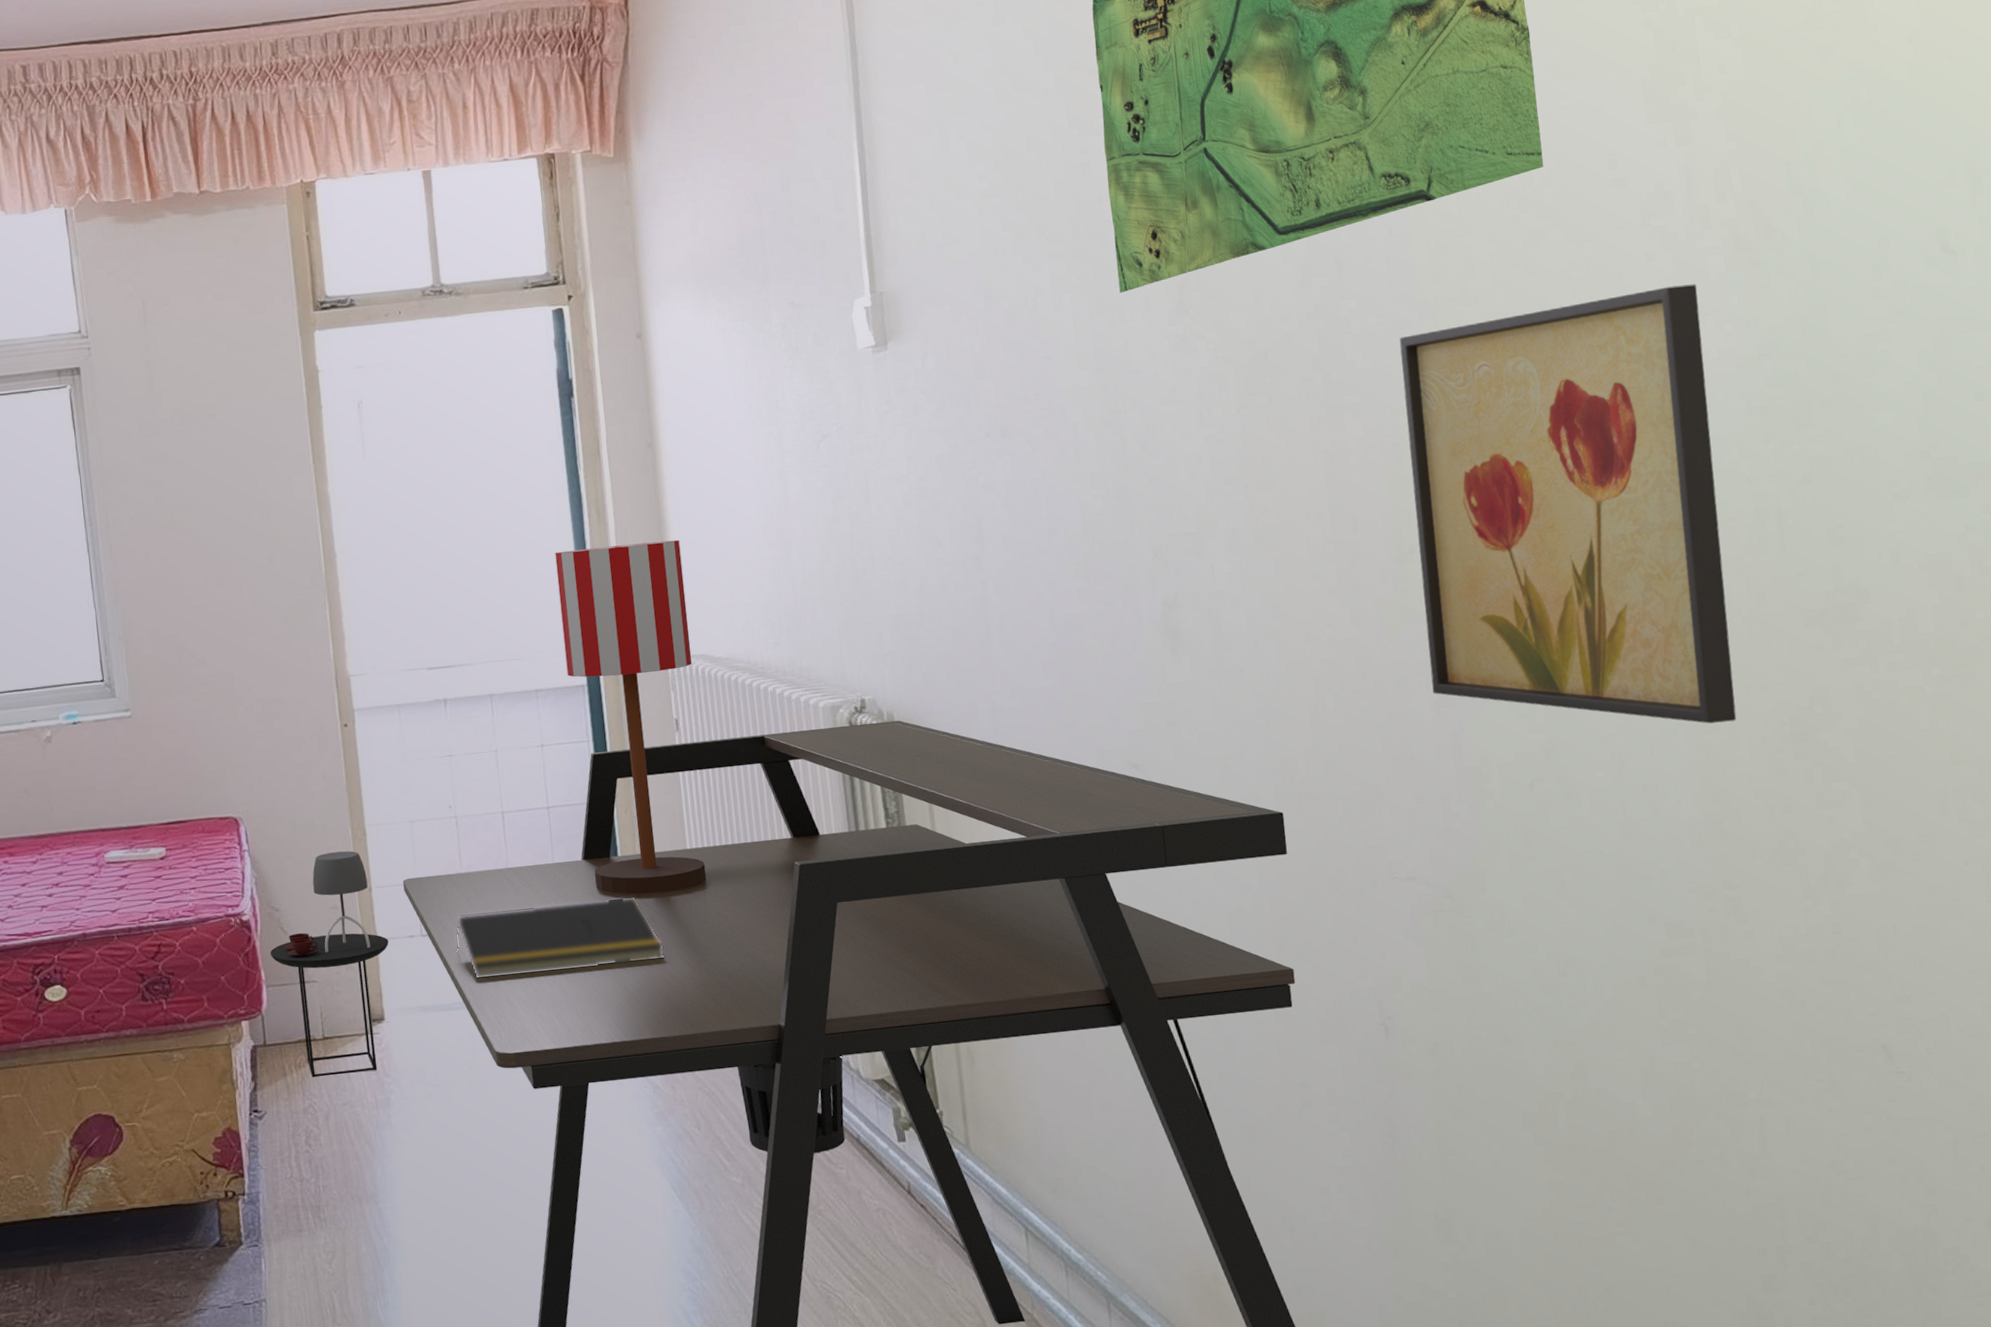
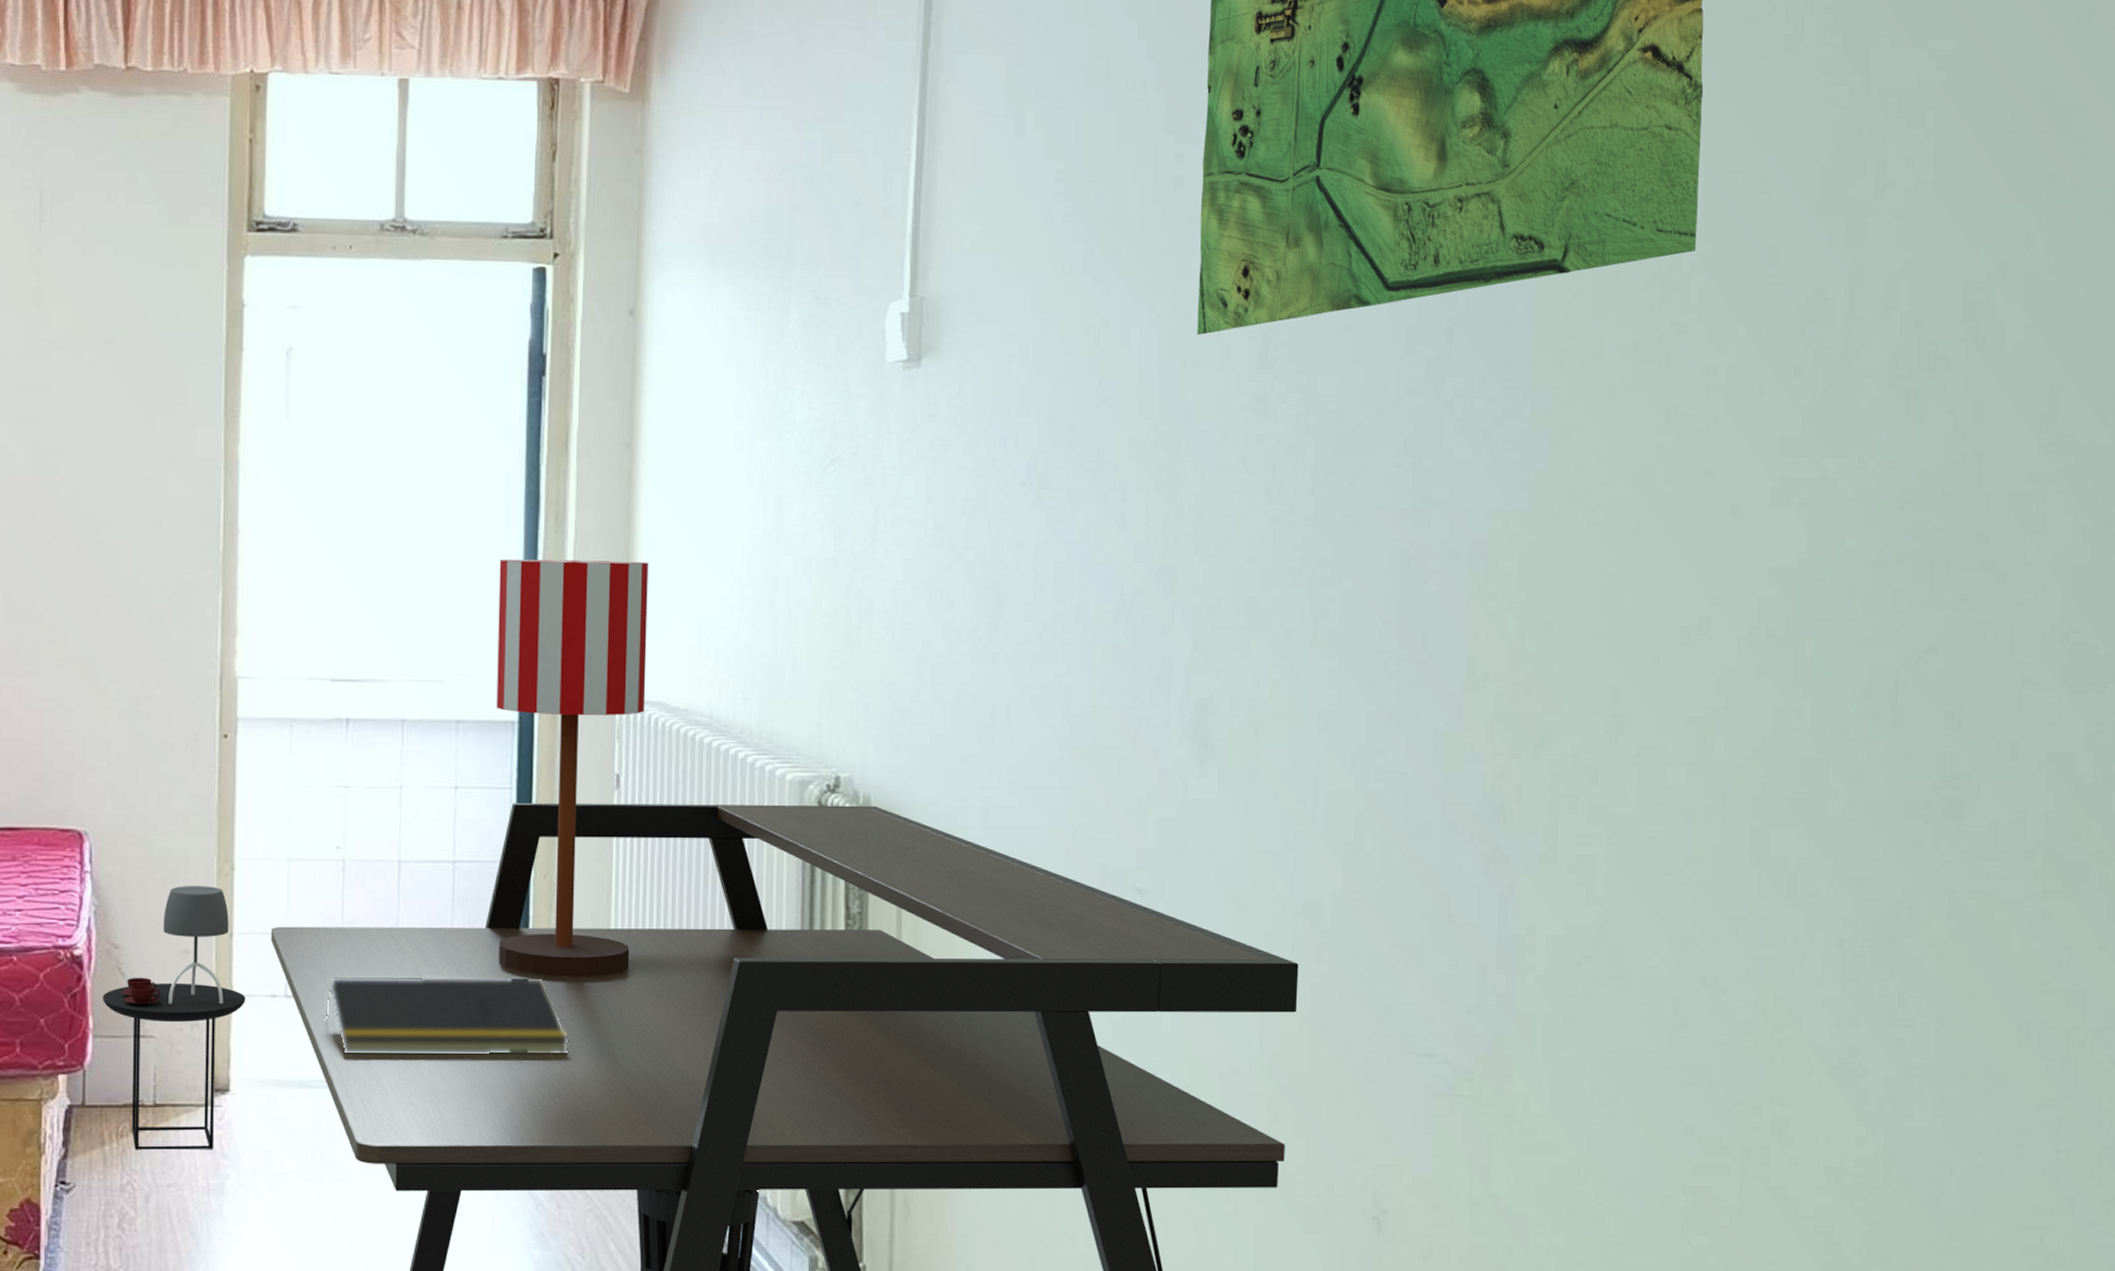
wall art: present [1399,284,1737,724] -> none [1485,409,1845,916]

